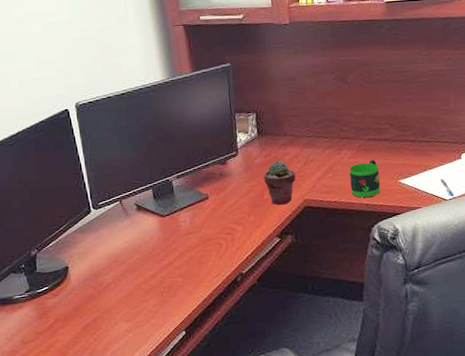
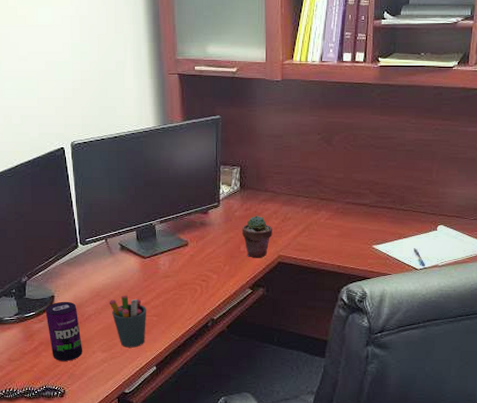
beverage can: none [59,271,104,337] -> present [45,301,83,361]
pen holder: none [128,258,171,314] -> present [109,295,147,348]
mug: present [349,159,380,198] -> none [325,223,355,259]

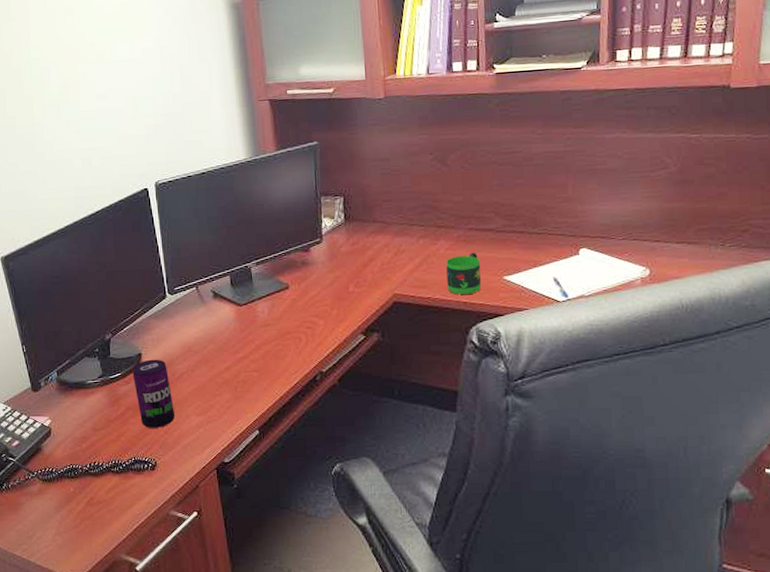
pen holder: present [109,295,147,348] -> none [202,349,246,410]
potted succulent: present [242,215,272,258] -> none [349,249,385,299]
mug: none [325,223,355,259] -> present [446,252,481,294]

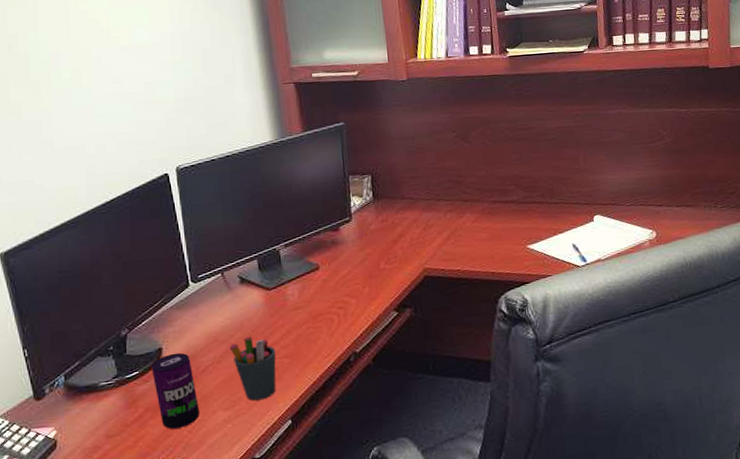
pen holder: none [202,349,246,410] -> present [229,336,276,401]
mug: present [446,252,481,294] -> none [473,223,507,265]

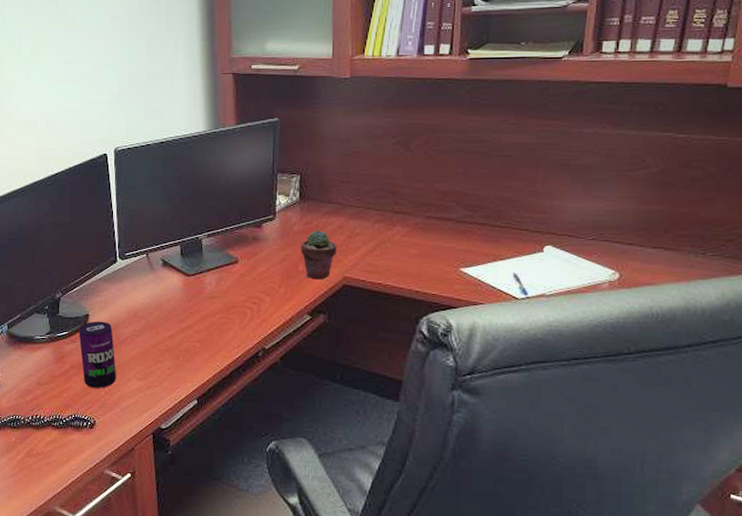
pen holder: present [229,336,276,401] -> none [147,317,189,377]
potted succulent: none [379,226,415,275] -> present [301,230,337,280]

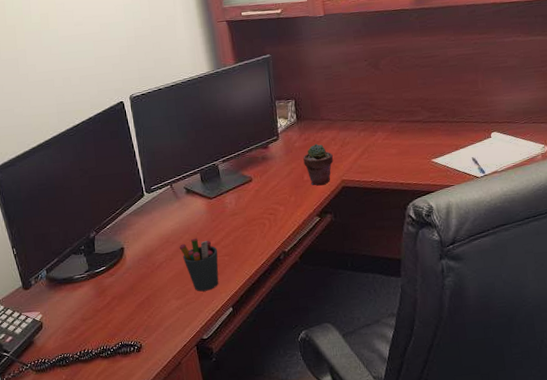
beverage can: present [78,321,117,388] -> none [116,251,157,314]
pen holder: none [147,317,189,377] -> present [179,238,219,292]

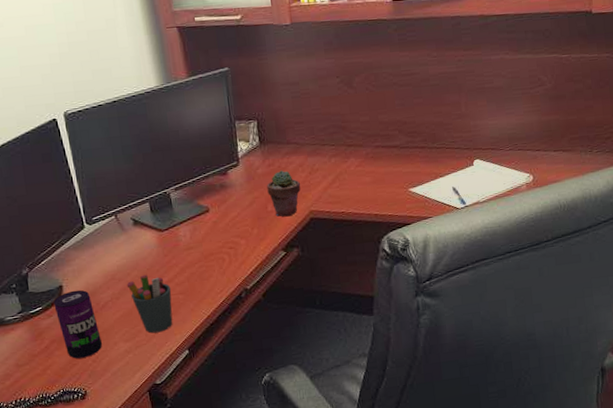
beverage can: none [116,251,157,314] -> present [53,289,103,359]

